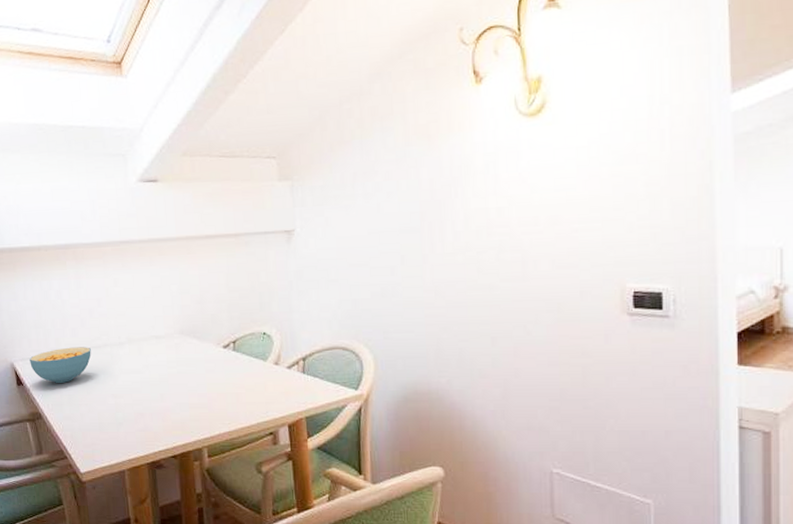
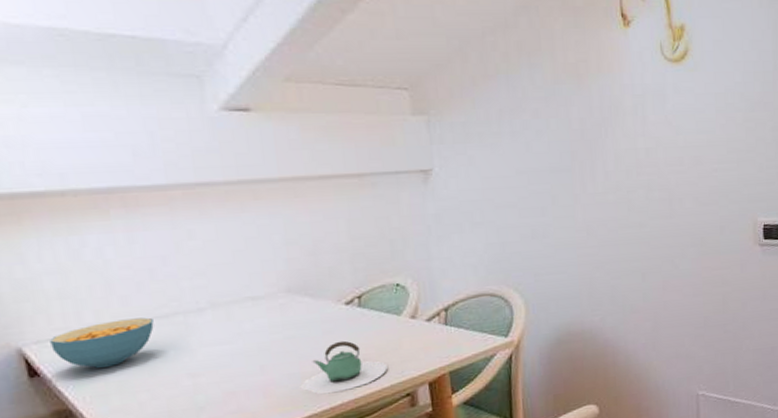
teapot: none [188,379,255,424] -> present [300,340,387,395]

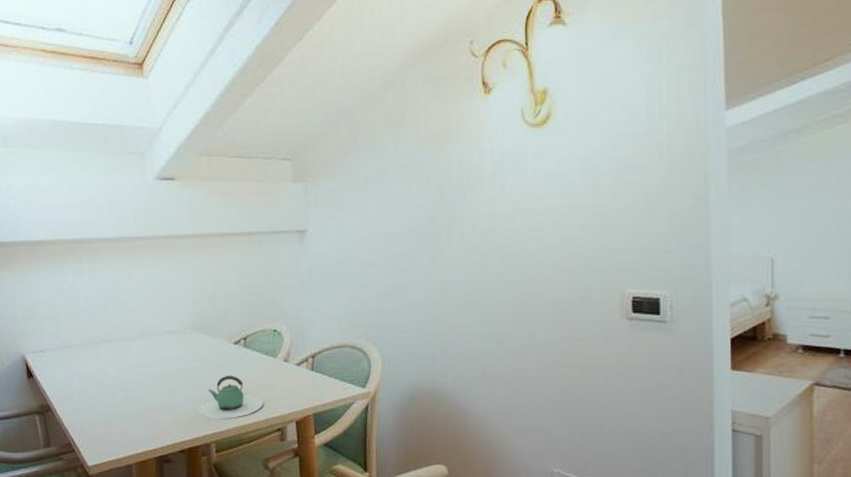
cereal bowl: present [50,317,154,369] -> none [41,340,103,377]

